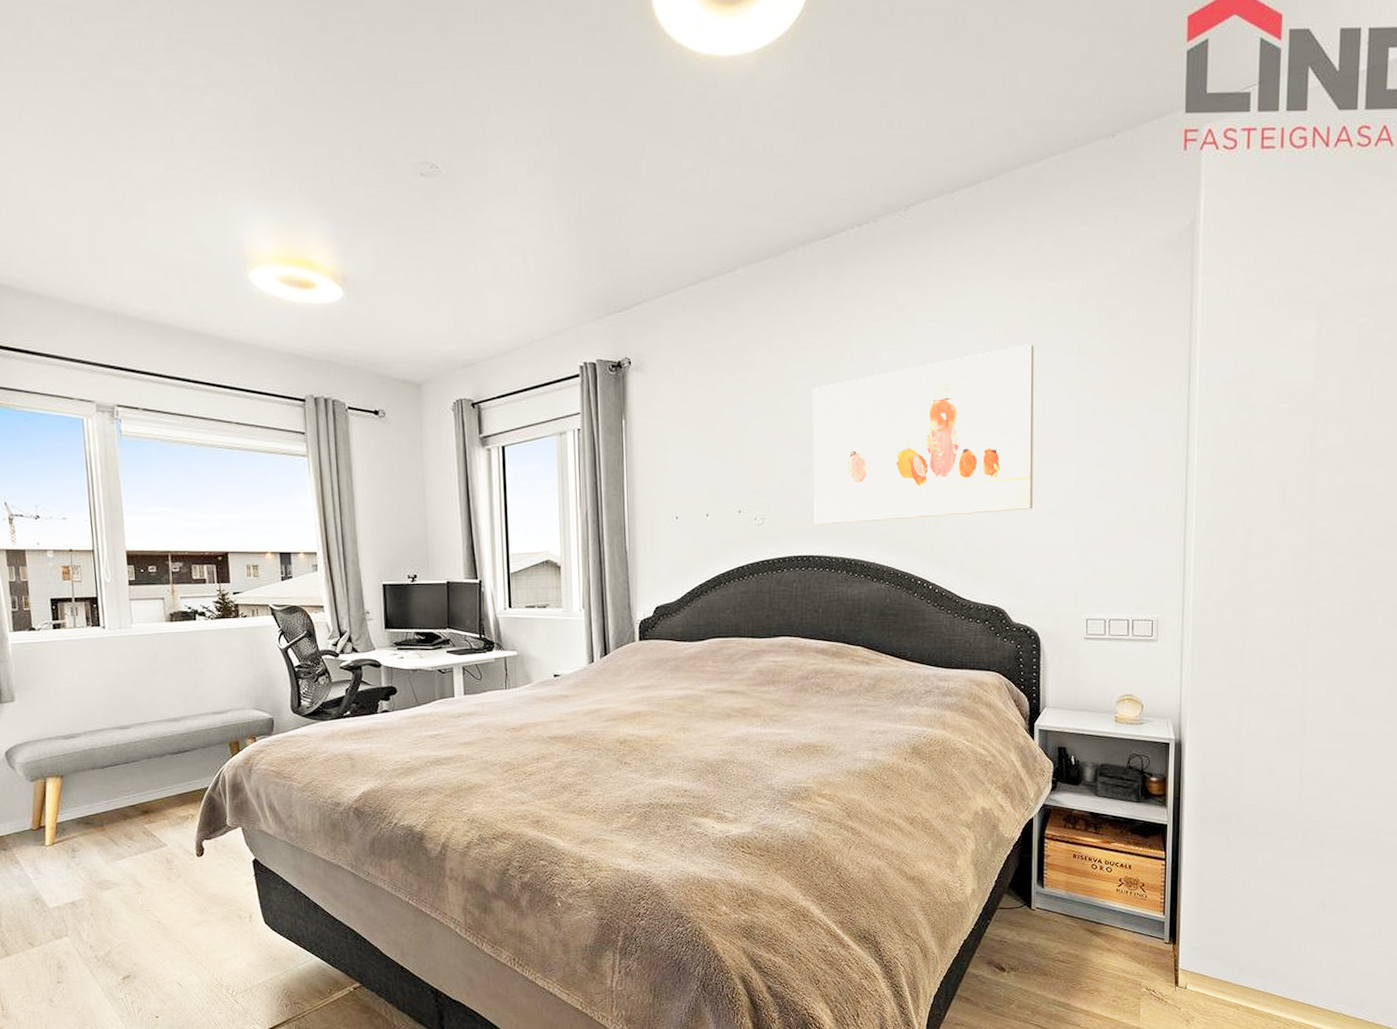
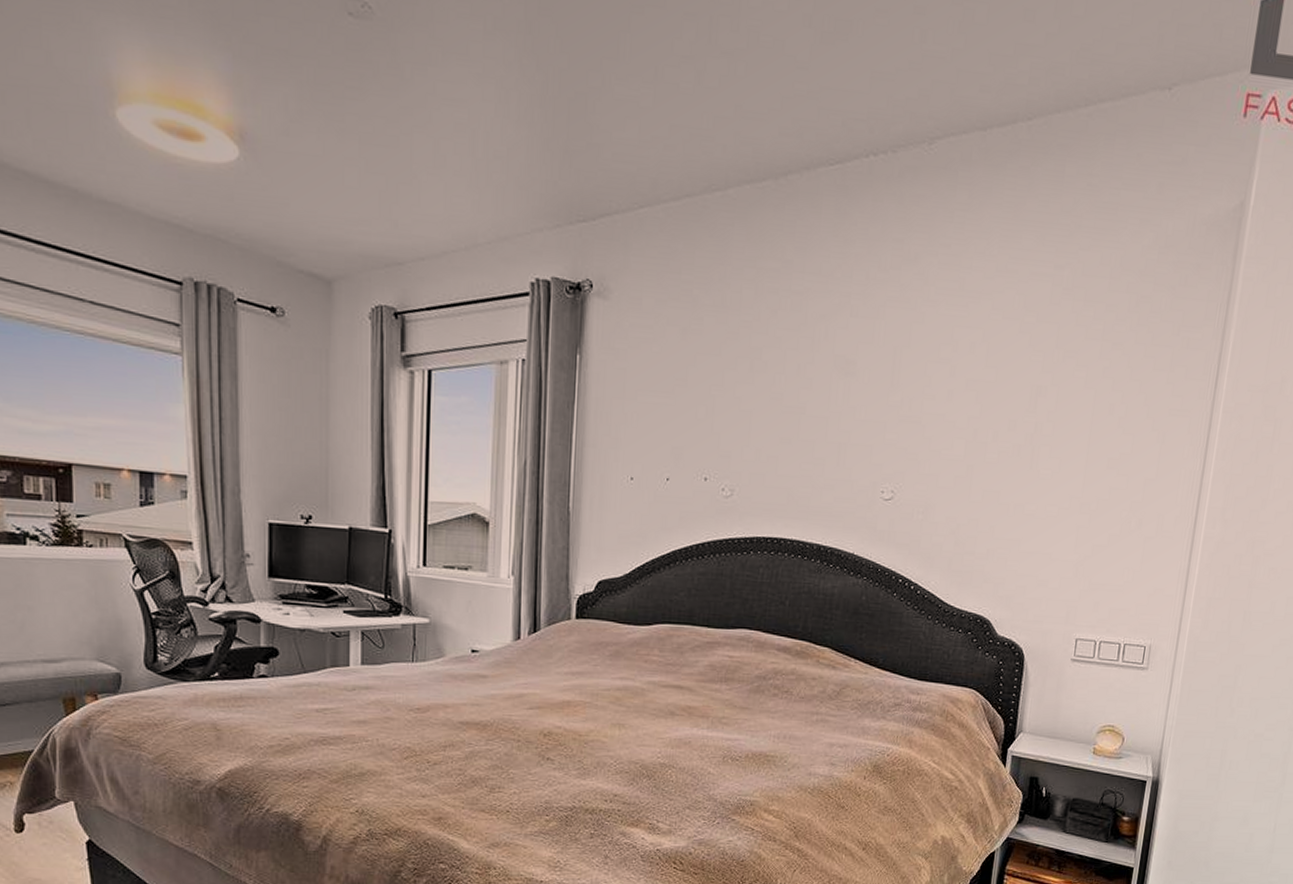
wall art: present [812,343,1034,525] -> none [790,319,1056,511]

